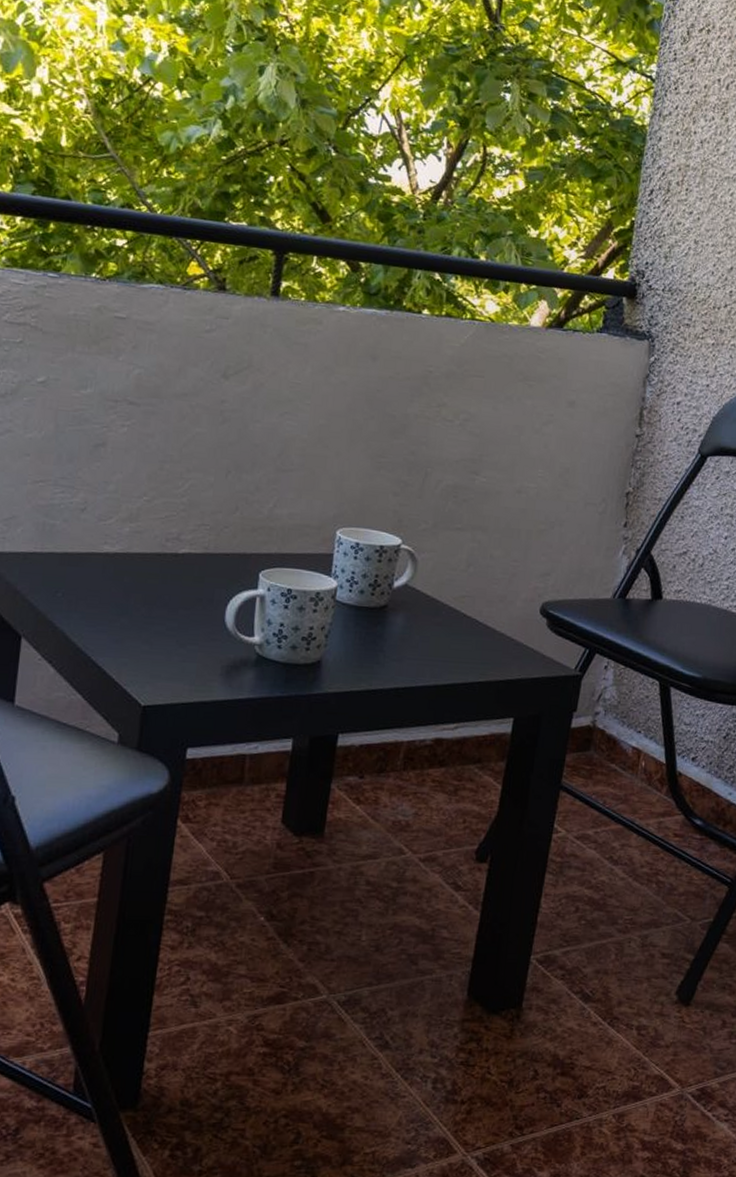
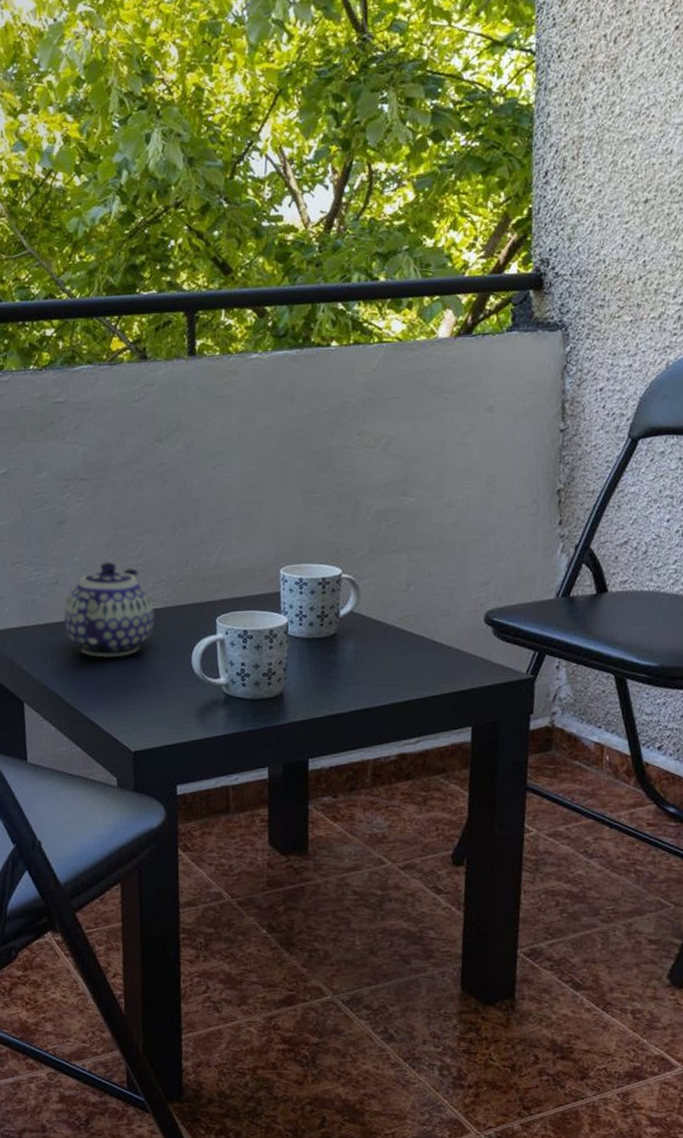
teapot: none [84,495,192,600] -> present [63,562,155,657]

